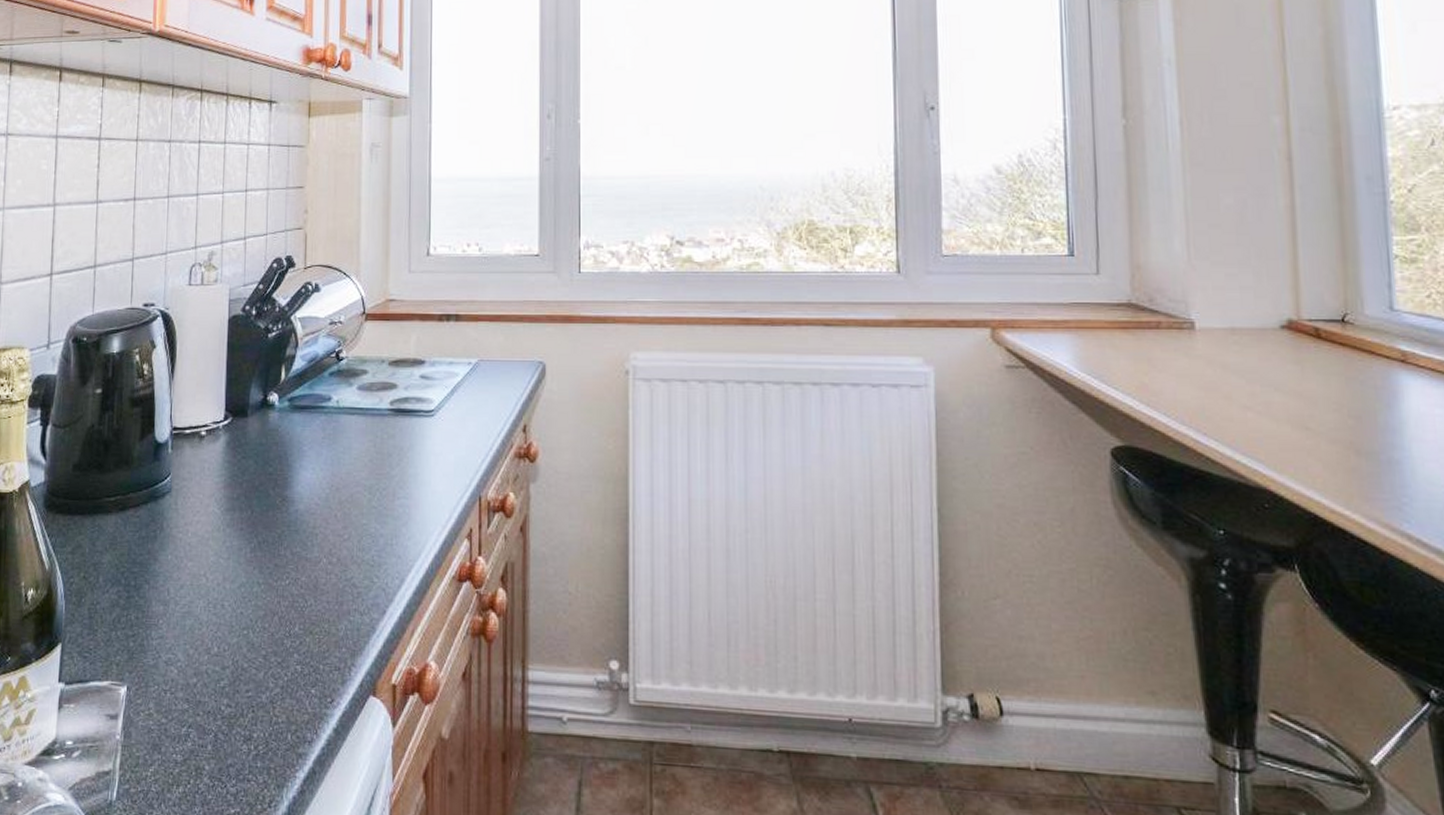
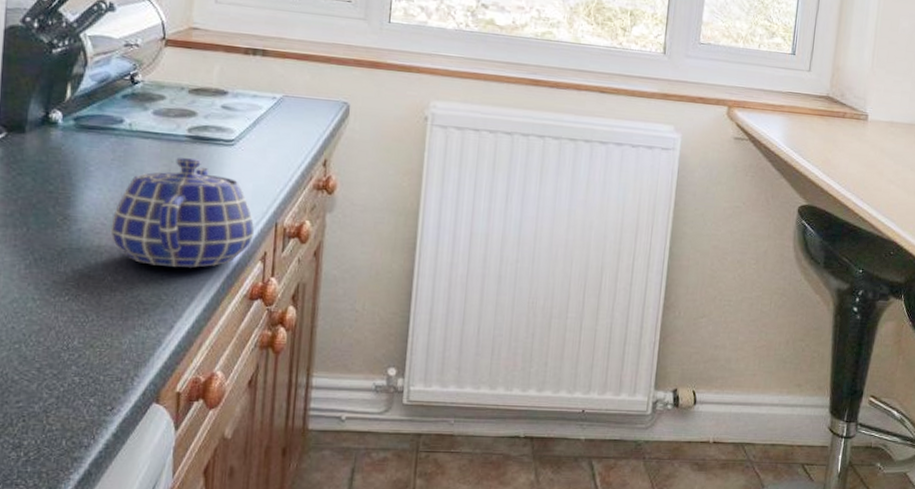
teapot: none [324,431,459,548] -> present [110,157,254,268]

